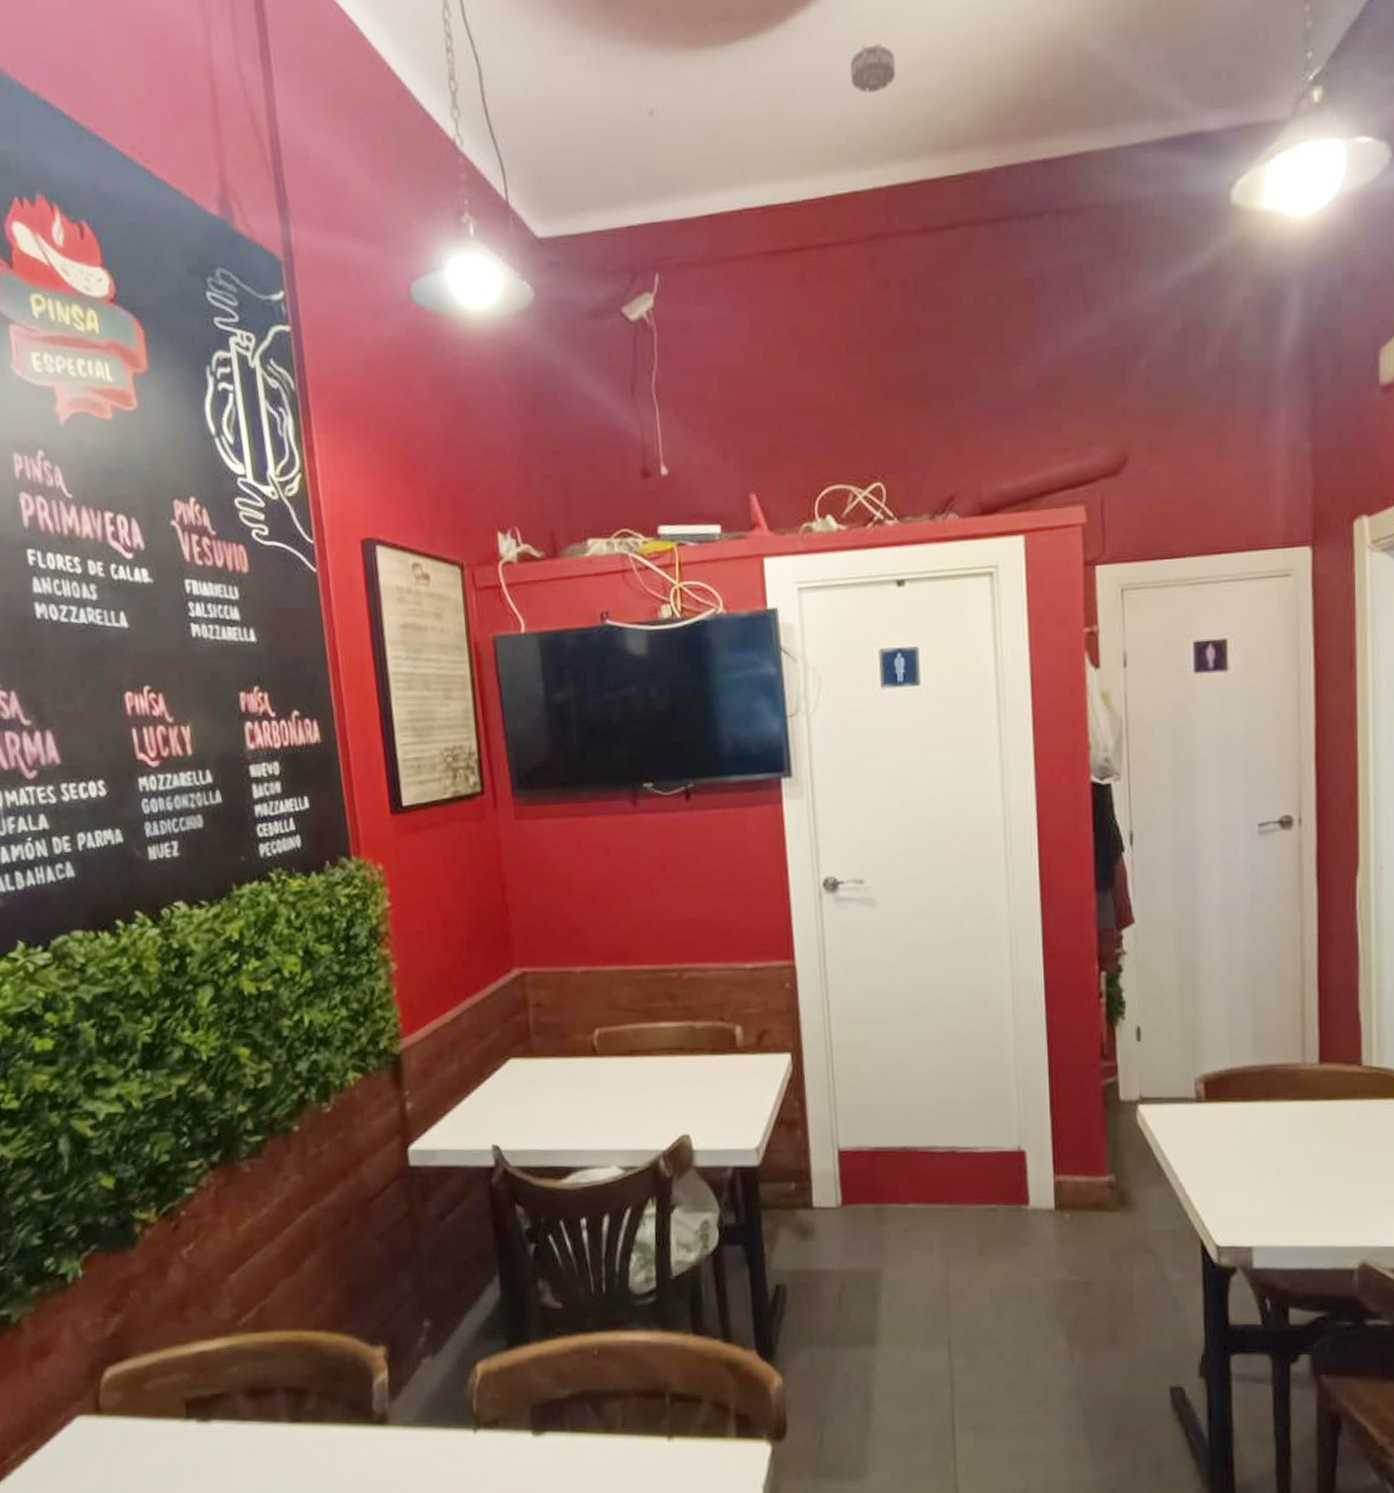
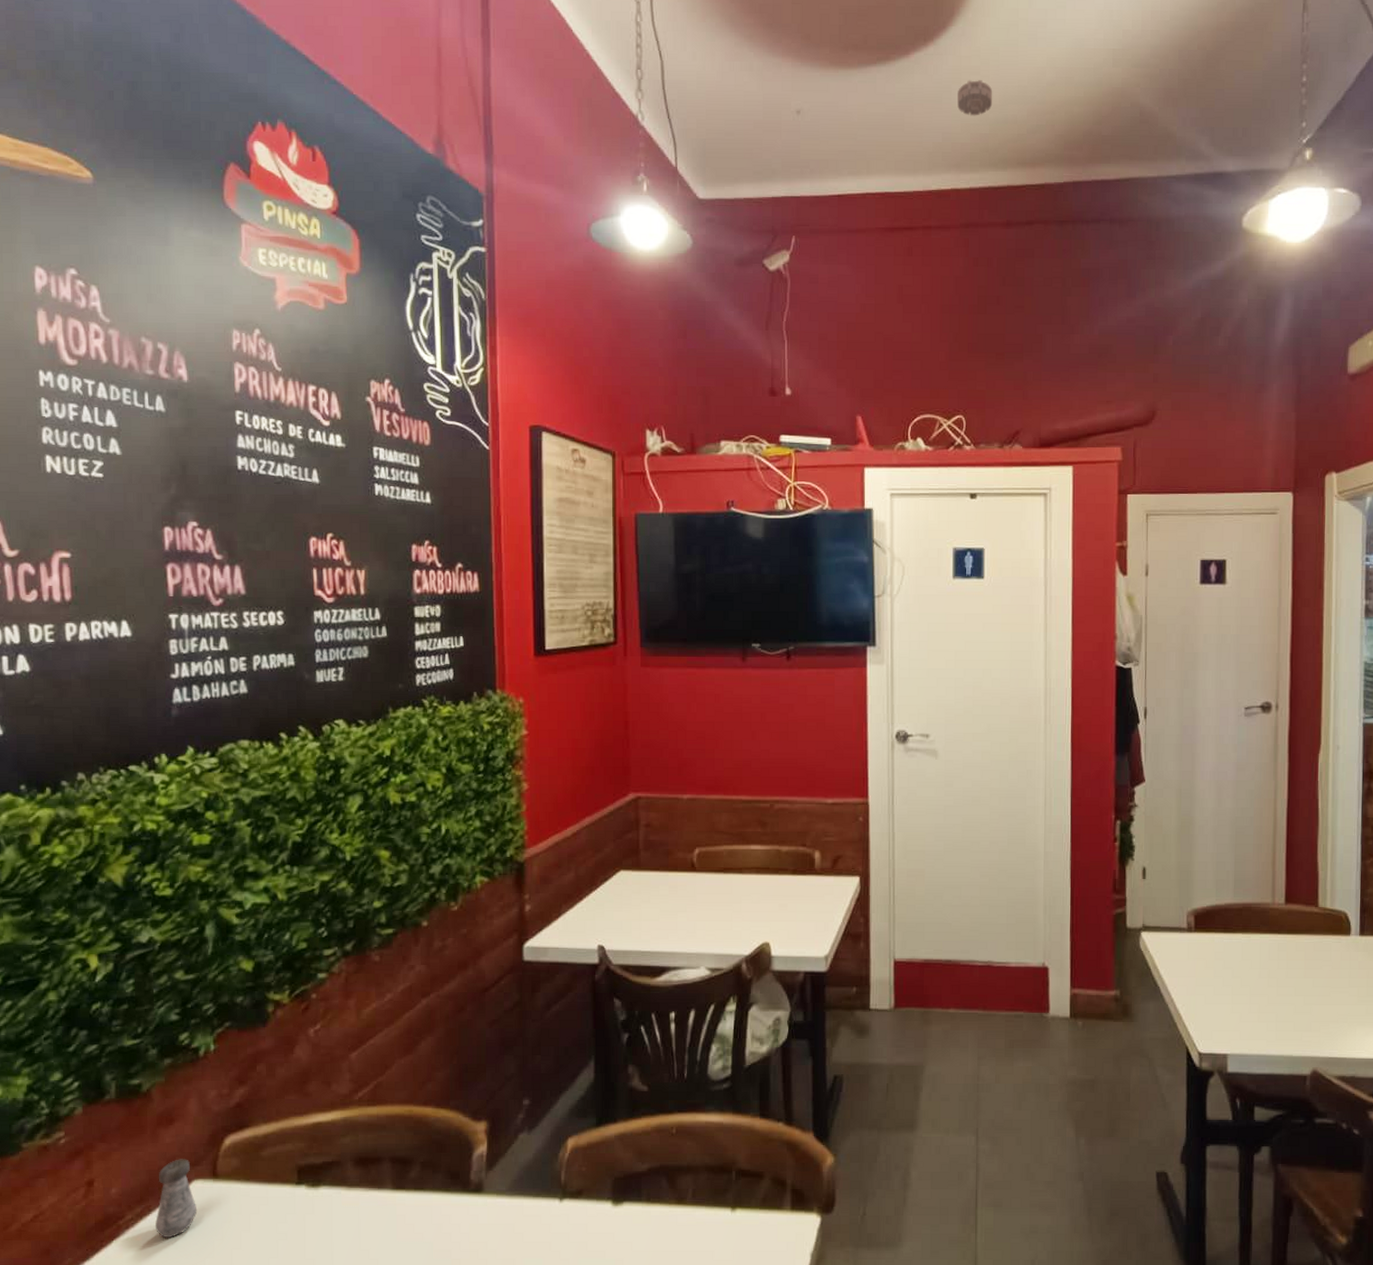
salt shaker: none [39,1394,84,1478] -> present [154,1159,198,1238]

